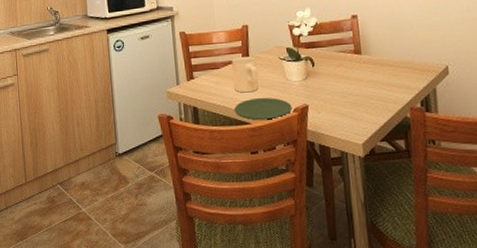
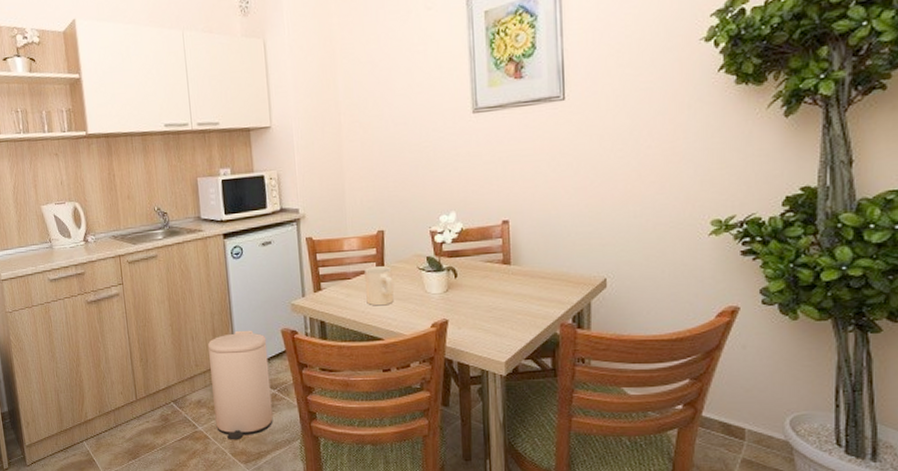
pedal bin: none [91,115,151,221] -> present [207,330,273,440]
plate: present [234,98,292,121] -> none [365,311,430,336]

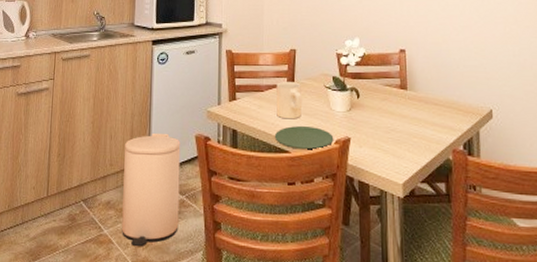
plate: none [365,311,430,336] -> present [274,126,334,150]

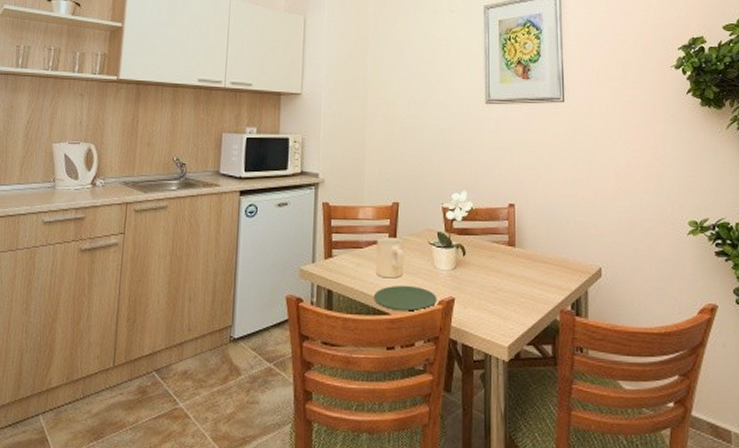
pedal bin: present [122,132,181,247] -> none [200,293,269,422]

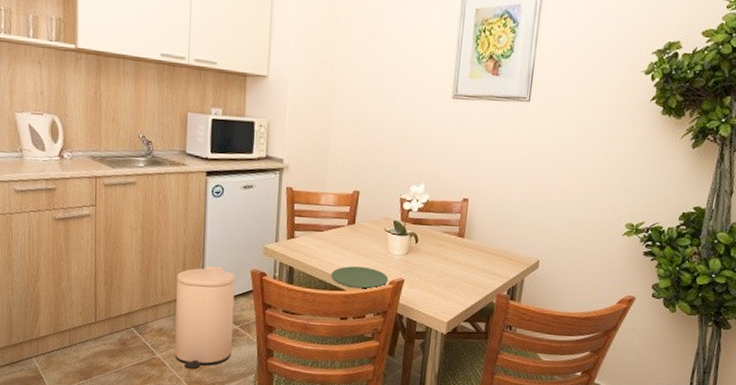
pedal bin: none [200,293,269,422] -> present [175,265,236,370]
cup: present [376,238,405,279] -> none [334,223,362,260]

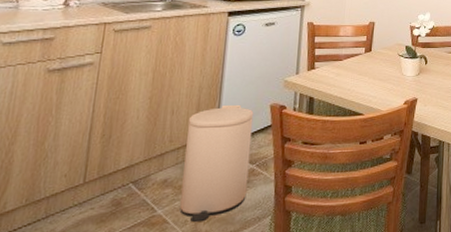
plate: present [330,266,389,289] -> none [350,91,403,112]

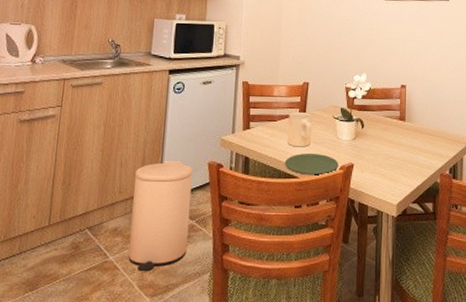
plate: none [350,91,403,112] -> present [284,153,339,176]
cup: none [353,51,378,85] -> present [288,112,313,147]

